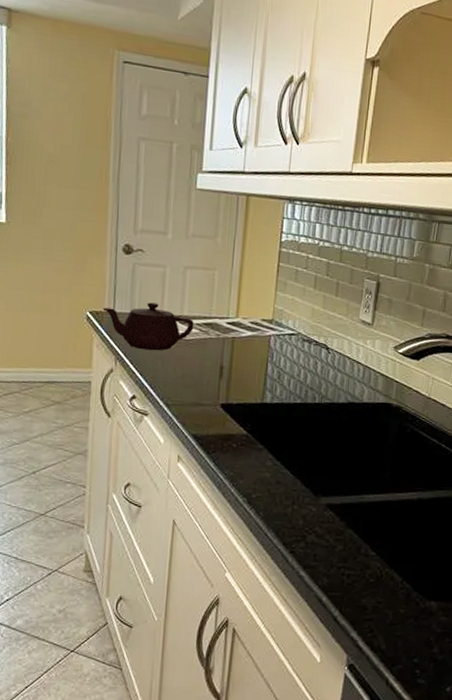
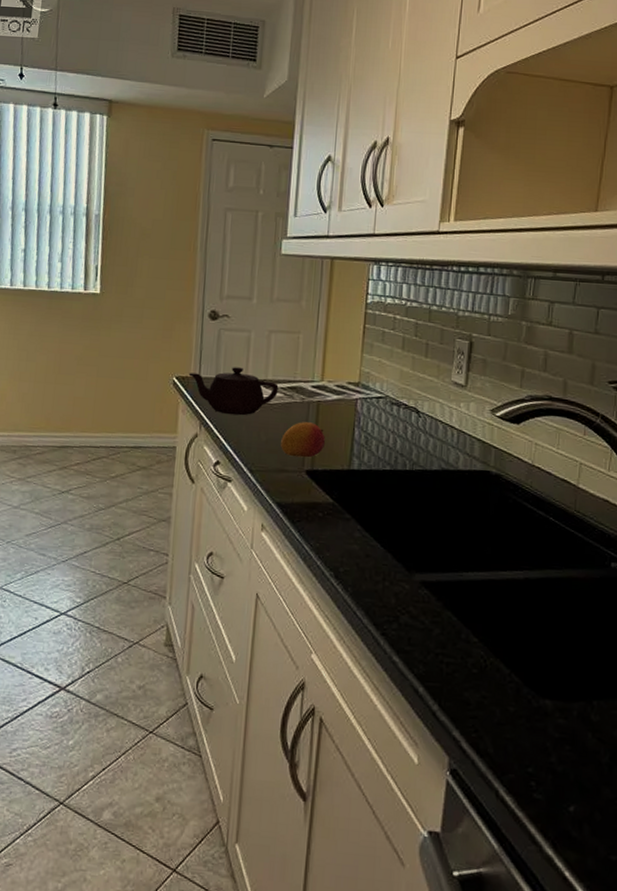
fruit: none [196,357,240,392] -> present [281,422,326,458]

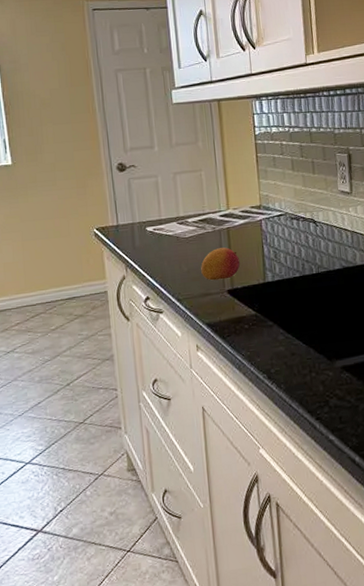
teapot: present [188,367,279,416] -> none [107,210,191,254]

